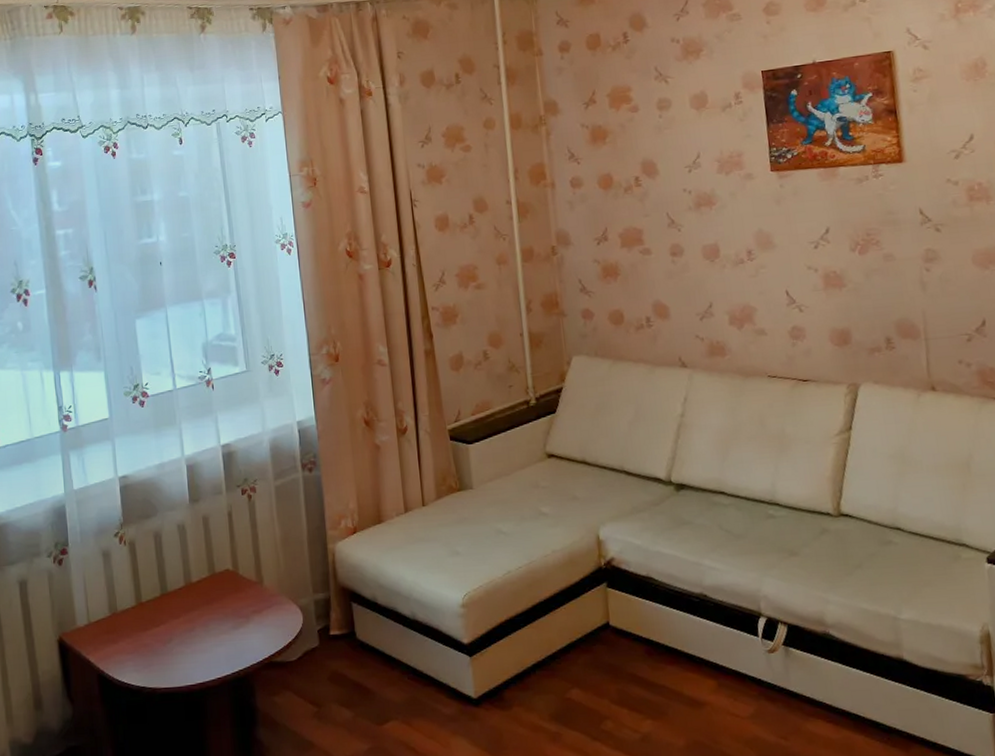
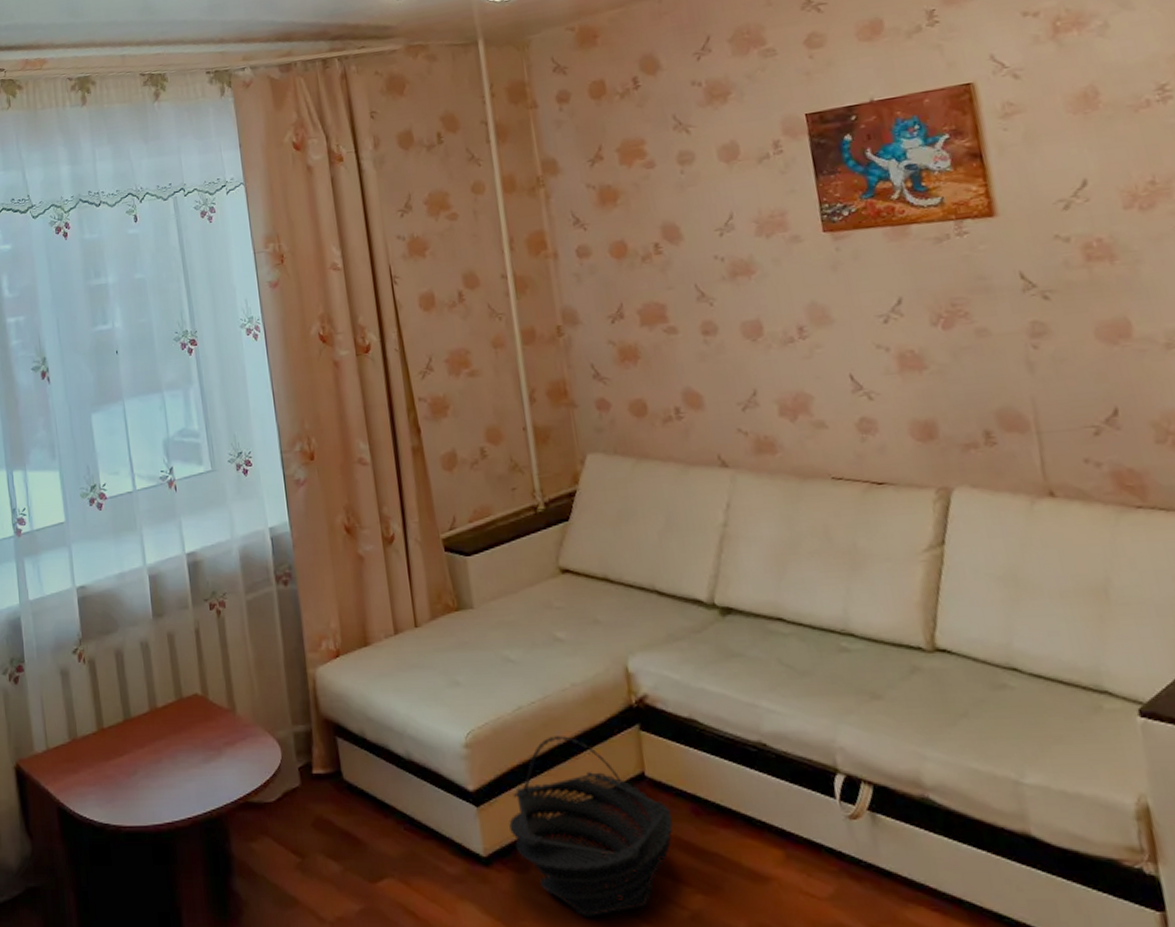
basket: none [496,594,631,743] -> present [509,736,673,917]

